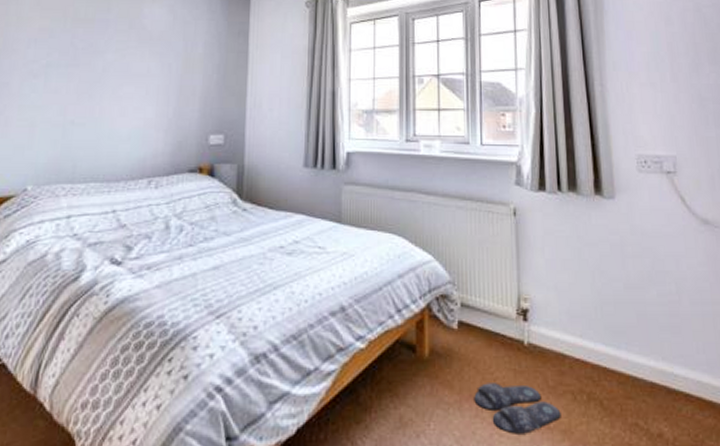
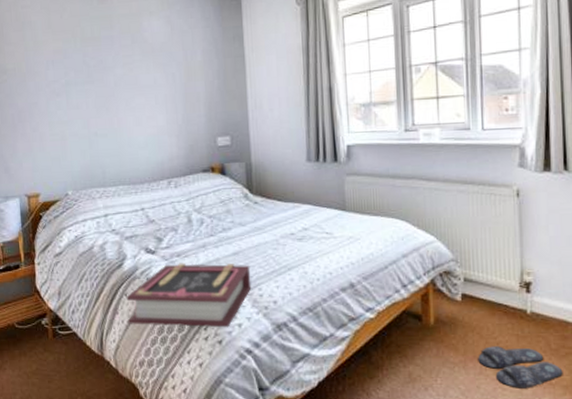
book: none [74,277,231,359] -> present [126,263,252,328]

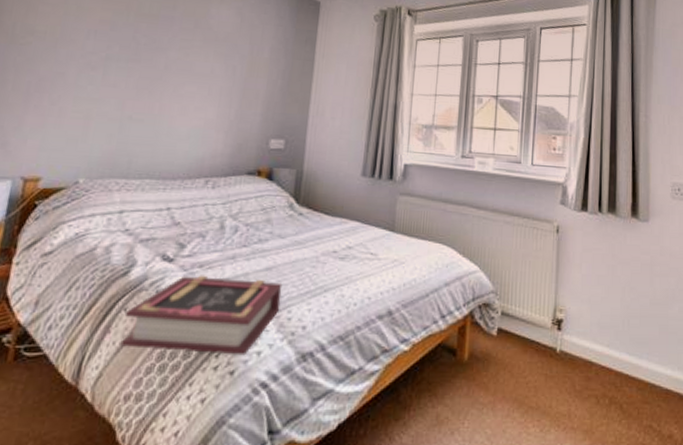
slippers: present [478,346,563,389] -> none [507,386,585,433]

